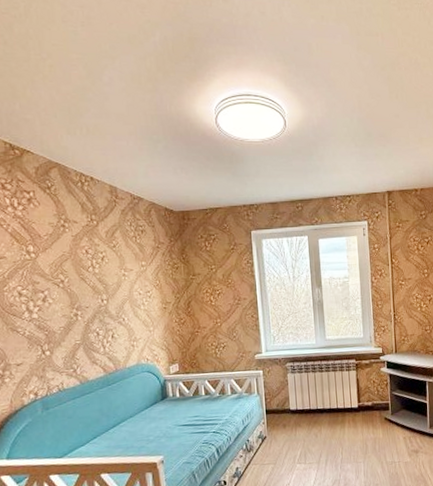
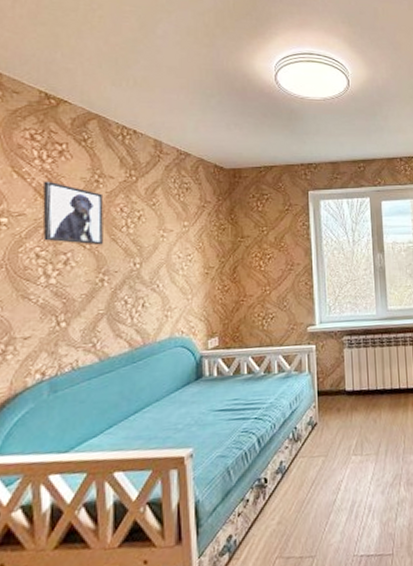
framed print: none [18,226,75,284] -> present [42,181,104,245]

